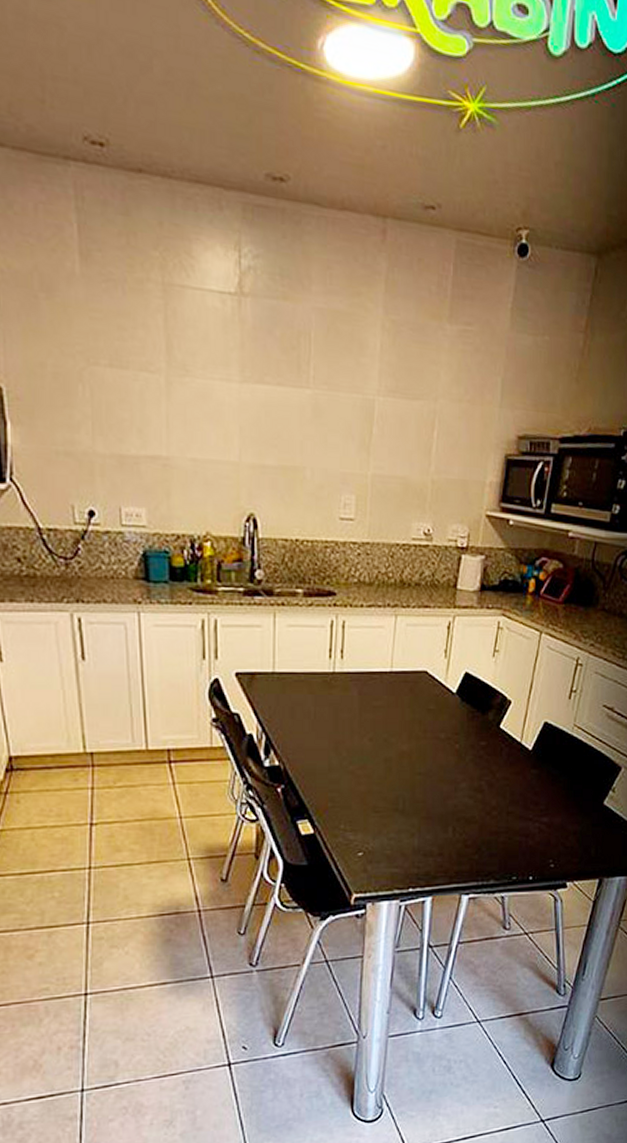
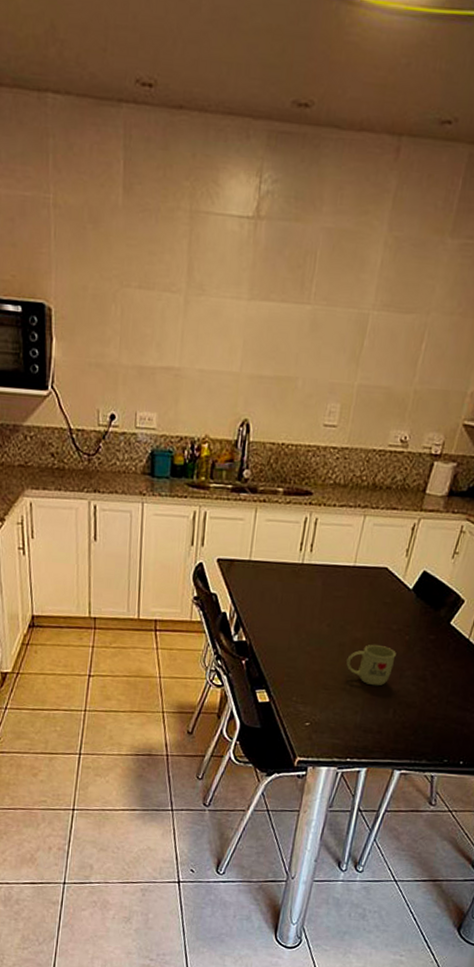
mug: none [395,756,448,803] -> present [346,644,396,686]

